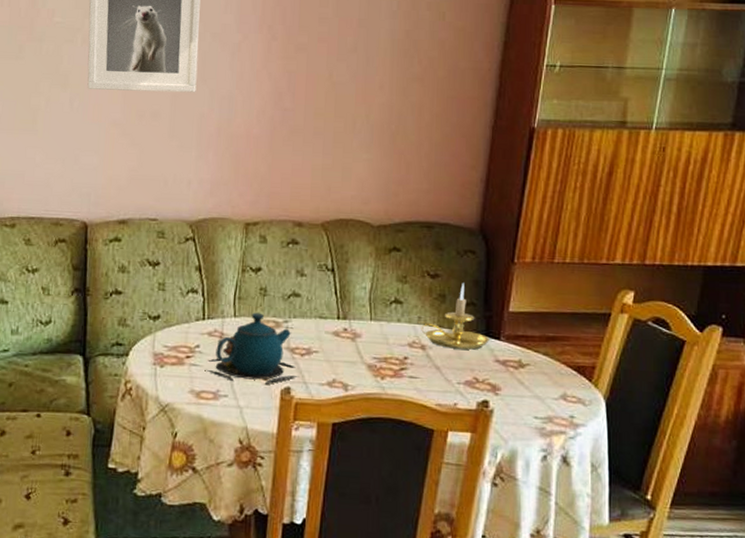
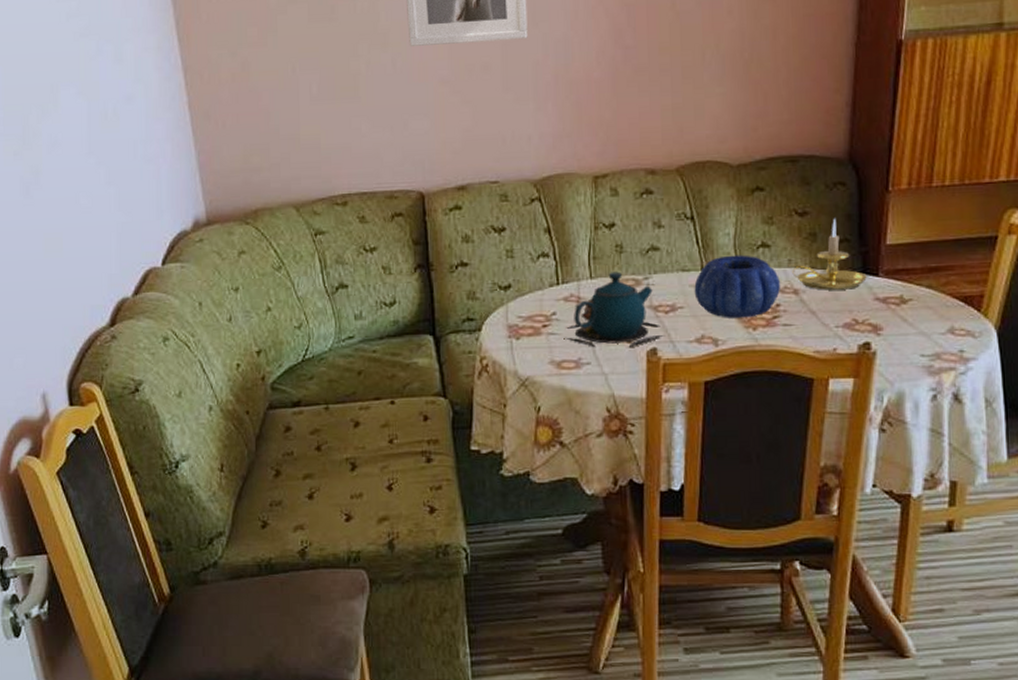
decorative bowl: none [329,307,409,367] -> present [694,255,780,318]

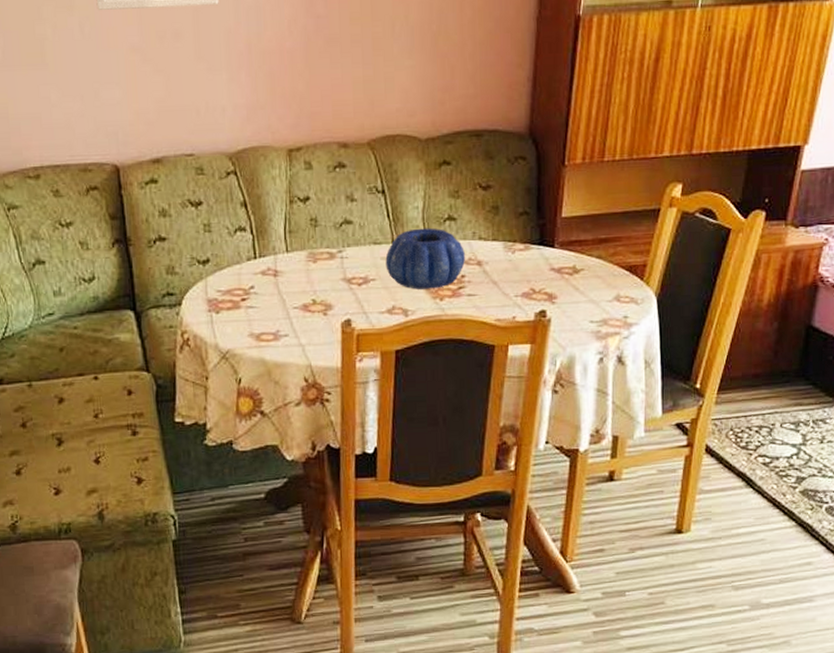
teapot: present [565,271,665,349] -> none [263,245,358,320]
candle holder: present [788,218,867,290] -> none [472,192,544,262]

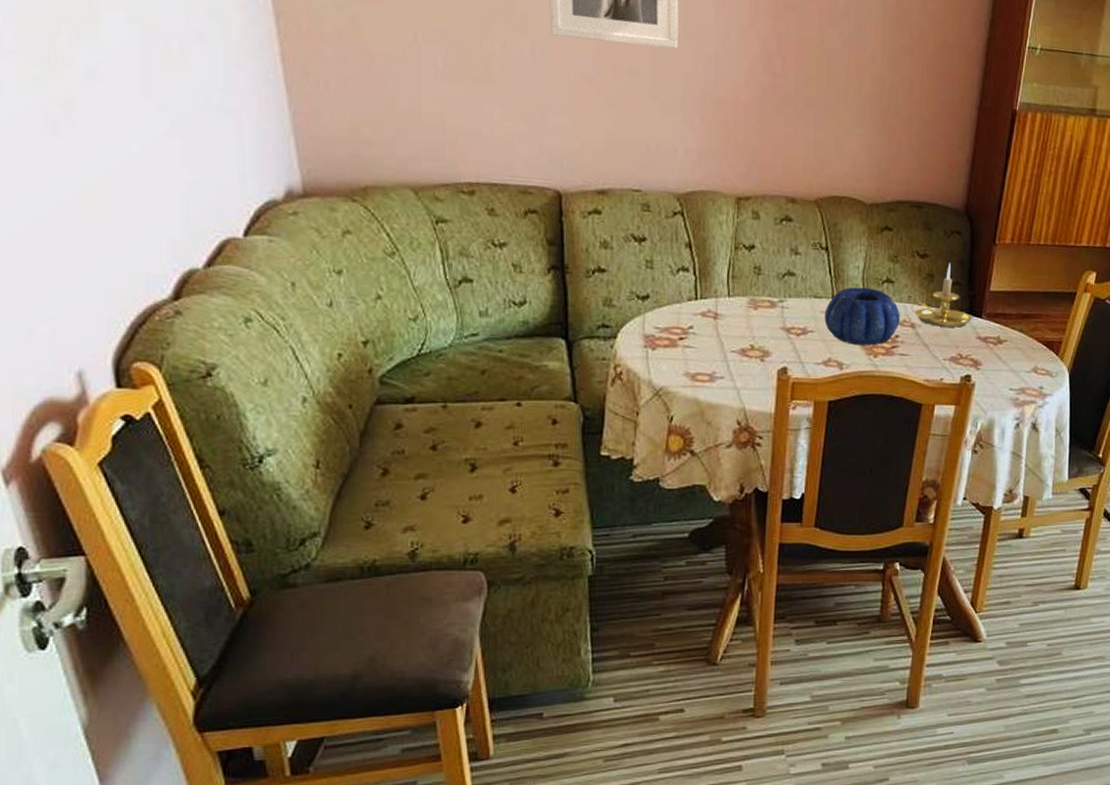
candle holder: none [472,192,544,262] -> present [907,263,972,328]

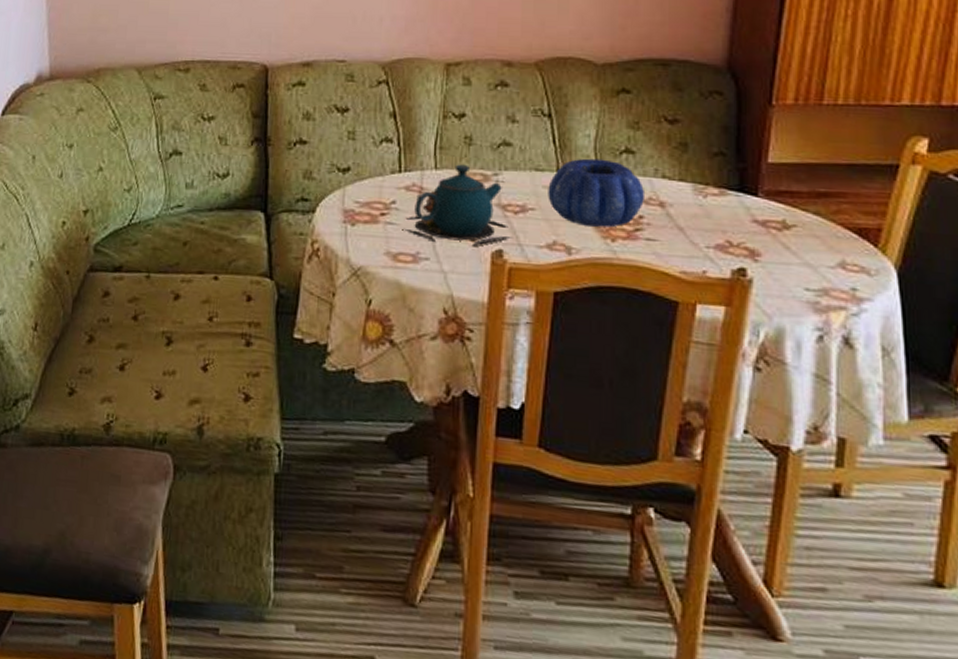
teapot: none [701,292,795,366] -> present [403,164,513,248]
candle holder: present [907,263,972,328] -> none [654,129,744,208]

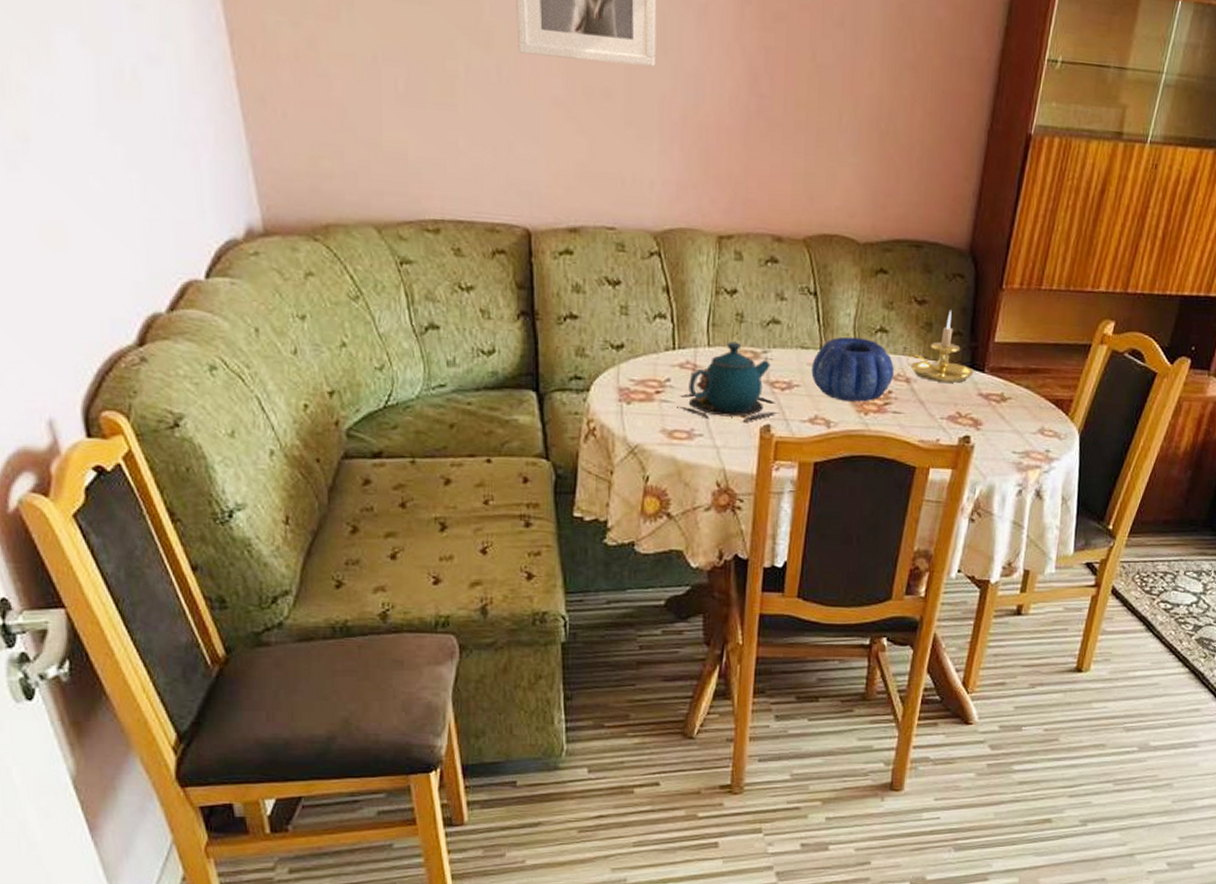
candle holder: none [654,129,744,208] -> present [903,310,974,383]

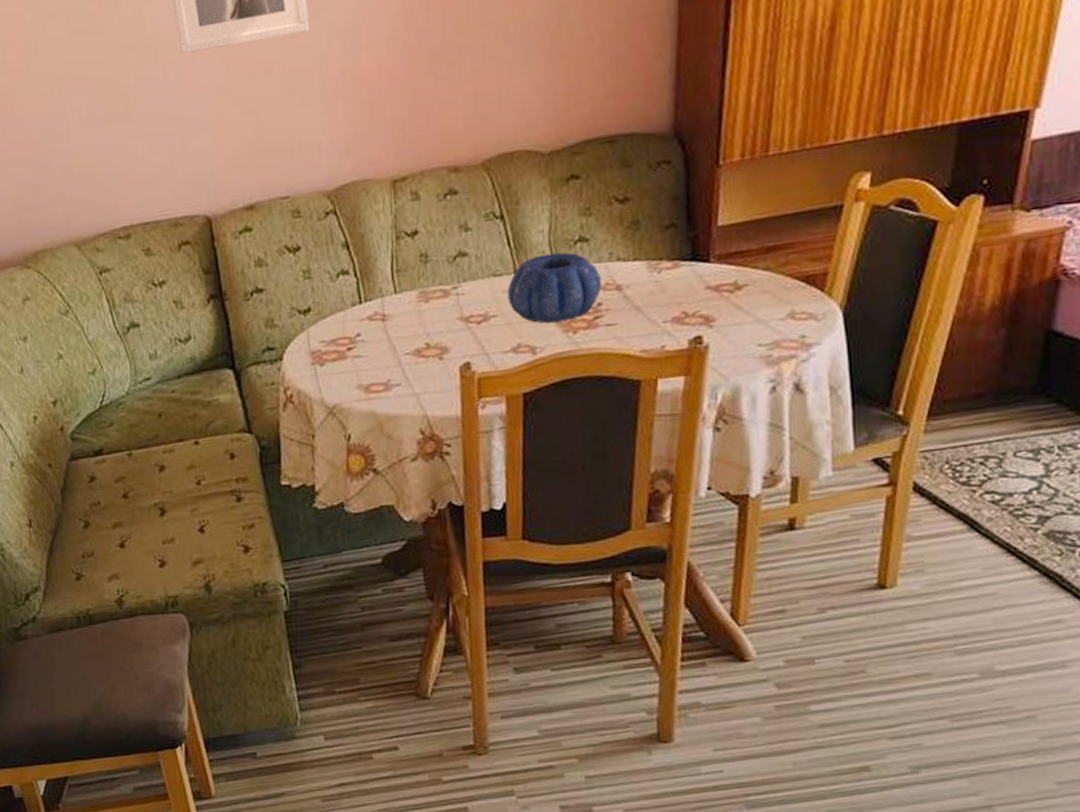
teapot: present [678,341,780,423] -> none [372,283,479,367]
candle holder: present [903,310,974,383] -> none [609,202,697,284]

